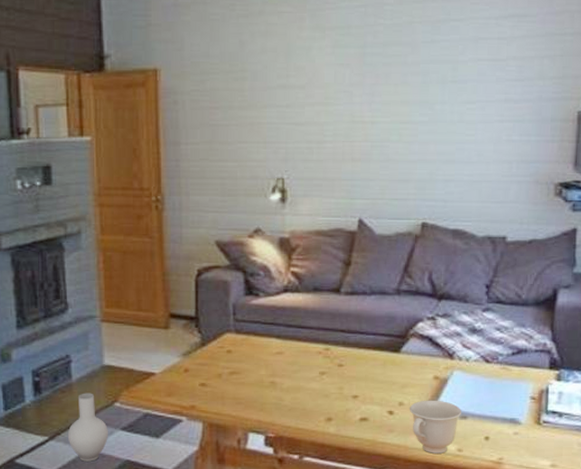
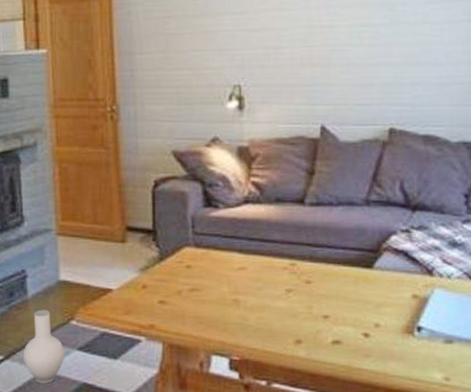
teacup: present [409,400,462,454] -> none [386,321,447,382]

